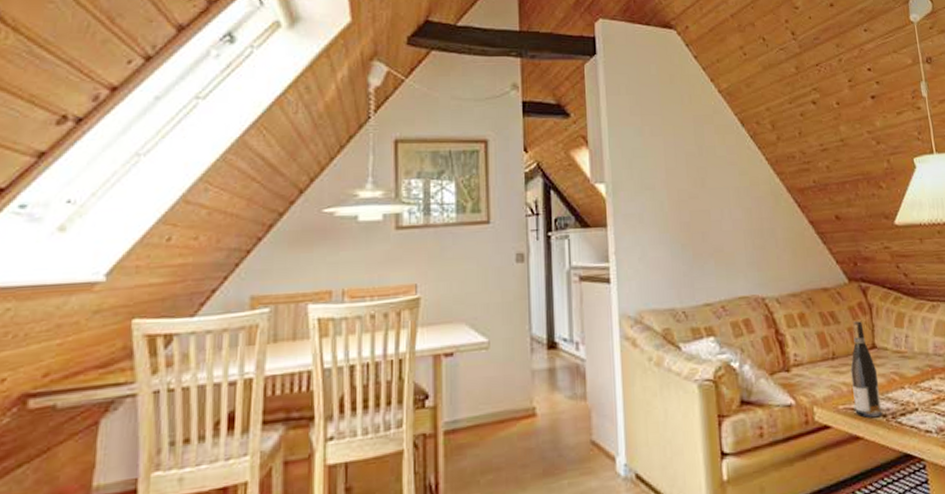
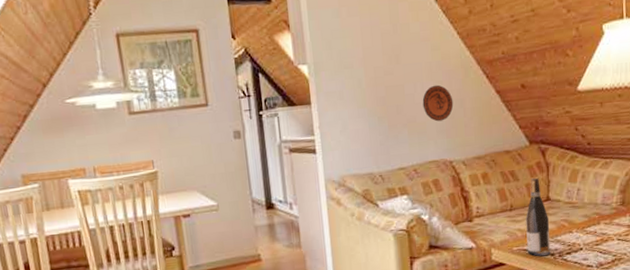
decorative plate: none [730,211,764,252] -> present [422,84,454,122]

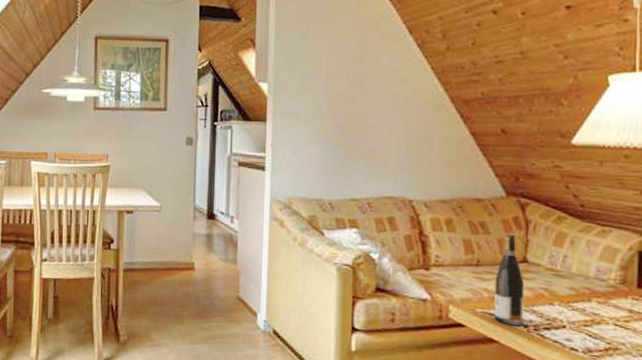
decorative plate: present [422,84,454,122] -> none [385,118,420,157]

